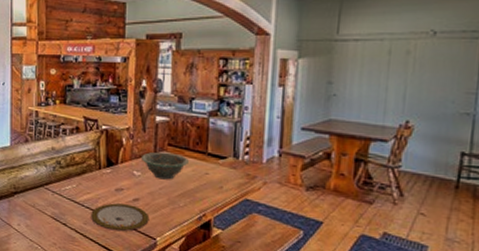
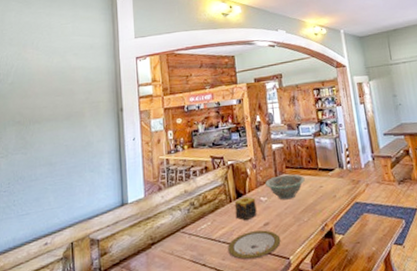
candle: none [103,167,128,192] -> present [234,196,257,221]

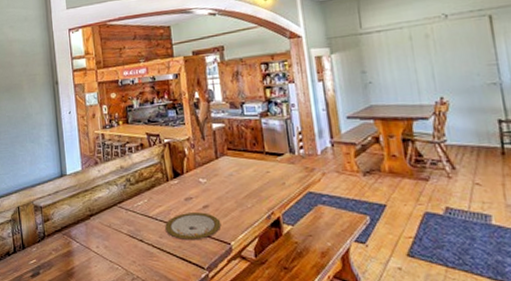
candle: present [234,196,257,221] -> none [171,177,196,202]
decorative bowl: present [265,174,305,200] -> none [205,156,249,184]

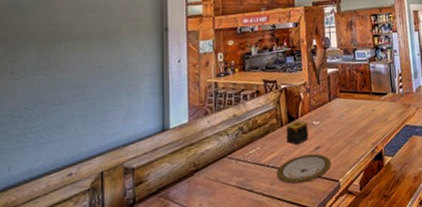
candle: none [171,177,196,202] -> present [286,120,309,145]

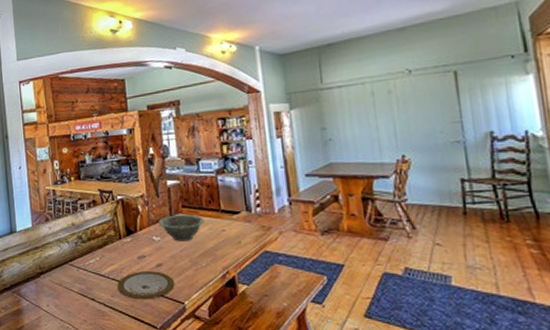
candle: present [286,120,309,145] -> none [124,235,149,260]
decorative bowl: none [319,98,358,124] -> present [159,214,204,242]

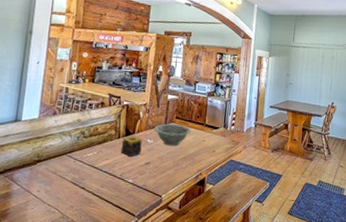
plate: present [117,271,175,300] -> none [107,167,158,192]
candle: none [124,235,149,260] -> present [121,136,143,158]

